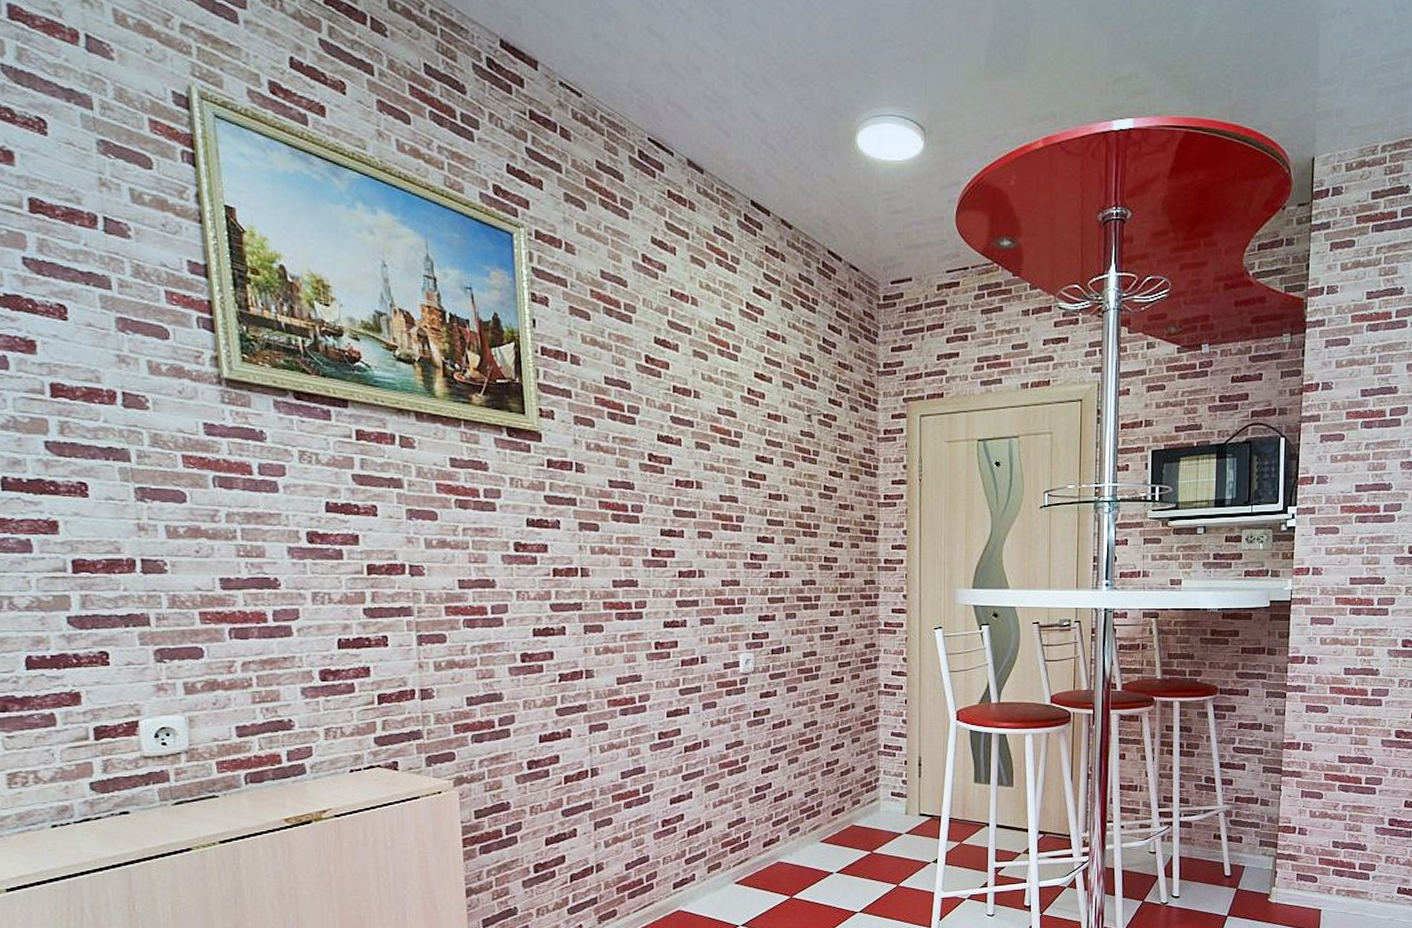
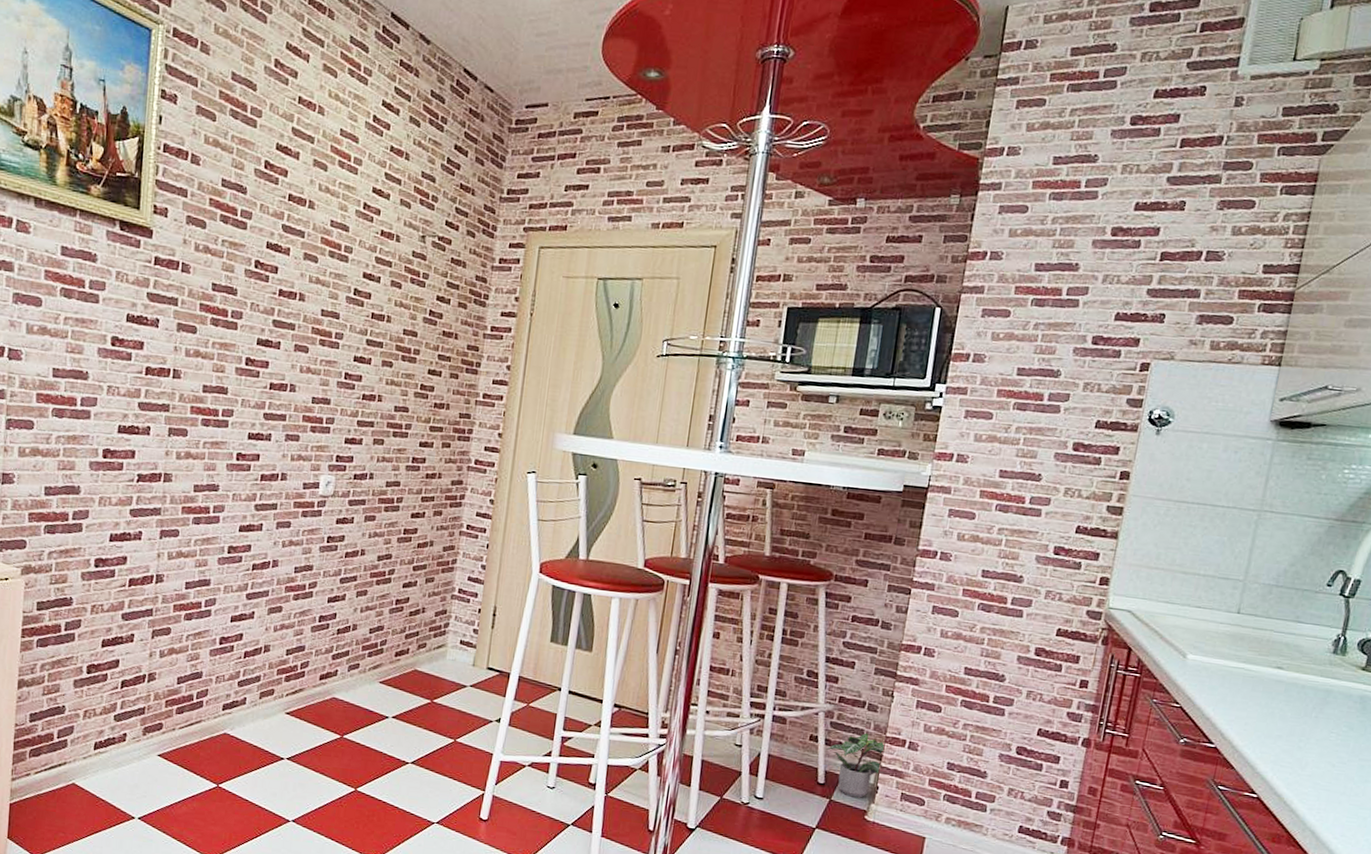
potted plant: none [1229,825,1280,884] -> present [826,733,887,798]

